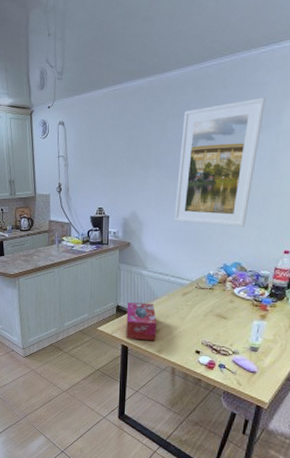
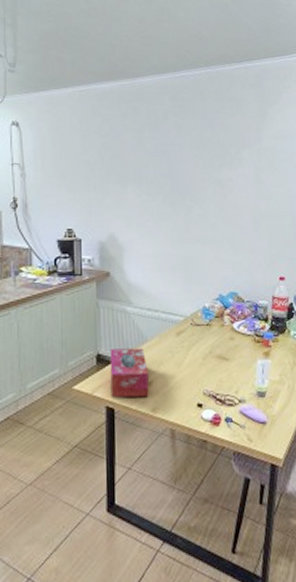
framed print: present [173,97,266,227] -> none [159,113,245,251]

